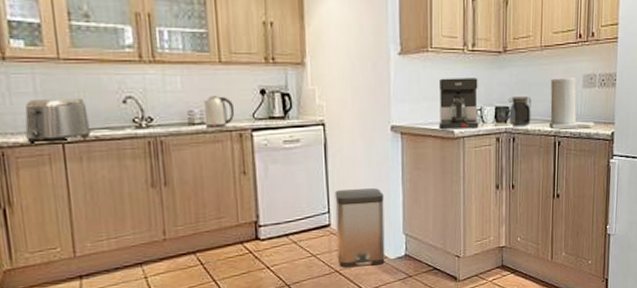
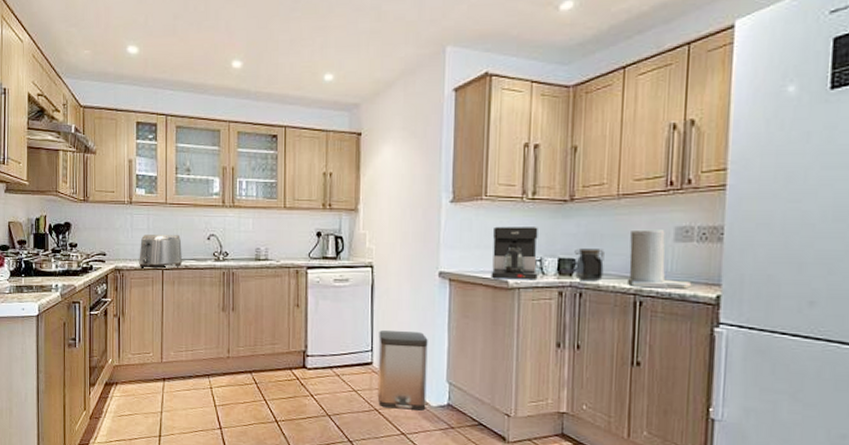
kettle: present [203,96,235,128] -> none [268,236,294,264]

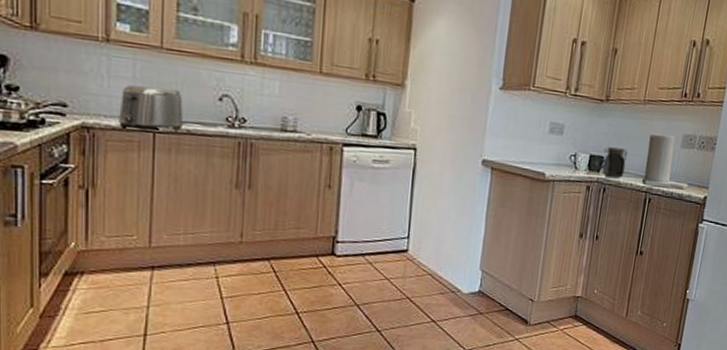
pedal bin: present [377,330,428,411] -> none [410,217,466,298]
coffee maker: present [490,226,538,280] -> none [530,119,577,174]

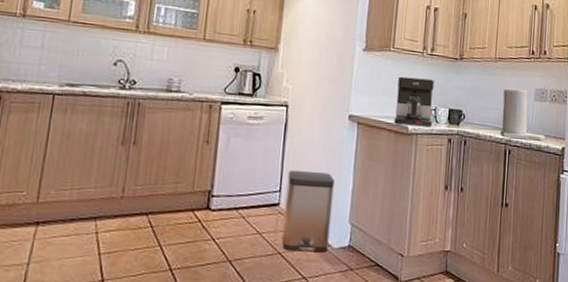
toaster: present [119,85,183,131] -> none [24,53,83,93]
pedal bin: none [410,217,466,298] -> present [281,171,335,253]
coffee maker: none [530,119,577,174] -> present [393,76,435,128]
jar: present [602,147,628,179] -> none [461,101,484,132]

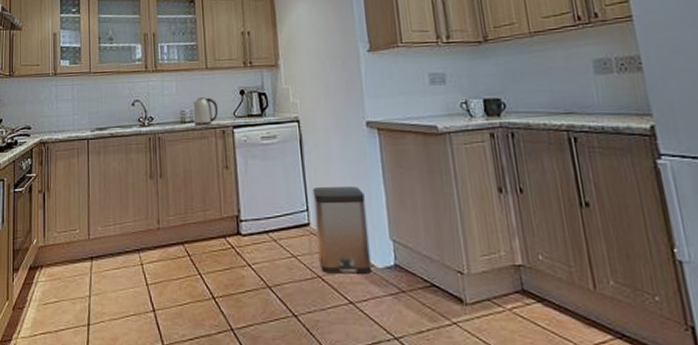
kettle: none [180,68,210,97] -> present [193,97,219,126]
coffee maker: present [393,76,435,128] -> none [414,69,467,125]
paper towel: present [500,88,546,141] -> none [550,63,623,123]

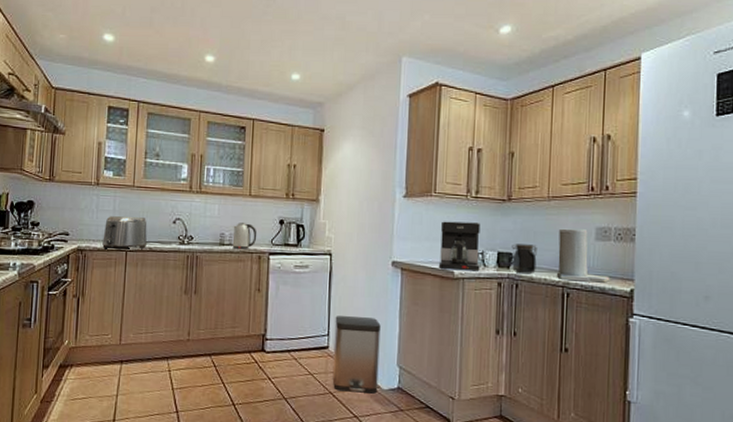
toaster: none [64,102,107,140] -> present [102,216,147,250]
coffee maker: none [414,69,467,125] -> present [438,221,481,272]
jar: none [498,86,532,121] -> present [512,244,537,275]
paper towel: none [550,63,623,123] -> present [556,228,610,283]

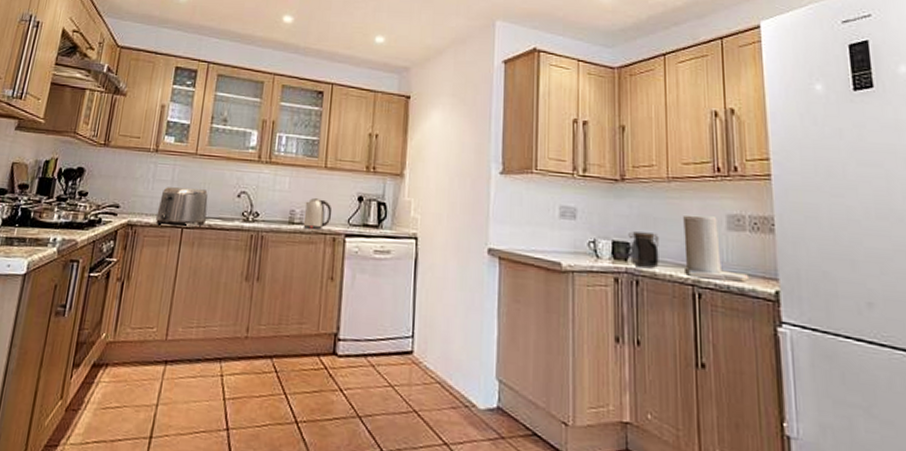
pedal bin: present [332,316,381,394] -> none [417,313,476,414]
coffee maker: present [438,221,481,272] -> none [543,202,592,264]

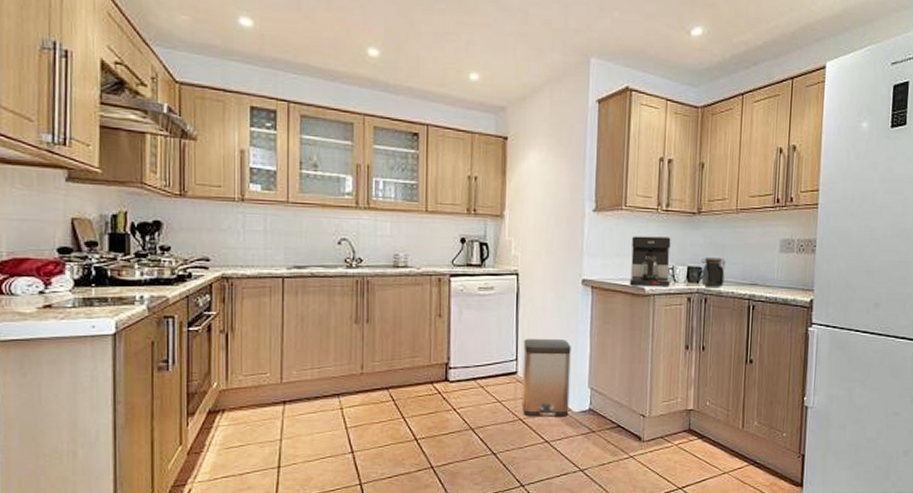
toaster: present [155,187,209,227] -> none [253,236,307,277]
kettle: present [303,198,332,230] -> none [408,242,436,271]
pedal bin: none [417,313,476,414] -> present [522,339,571,417]
coffee maker: none [543,202,592,264] -> present [629,236,671,287]
paper towel: present [683,215,750,282] -> none [743,241,793,294]

